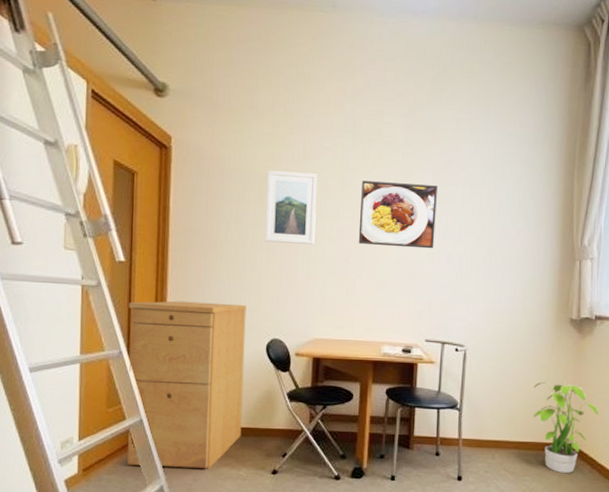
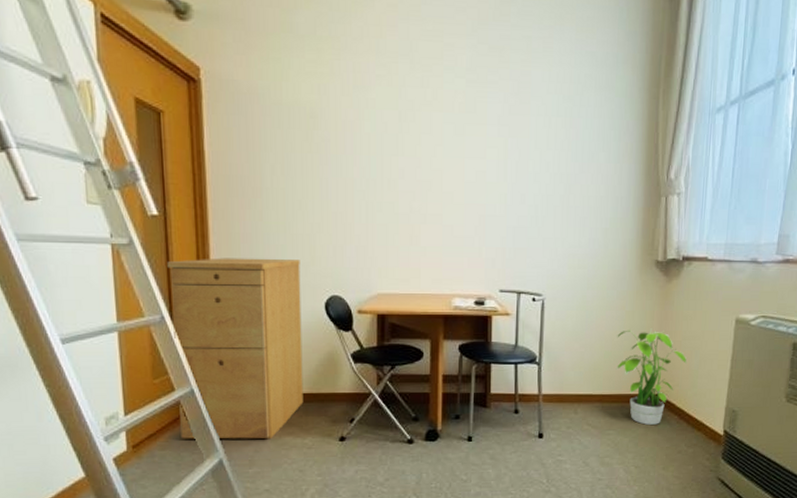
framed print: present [264,170,318,244] -> none [314,104,372,188]
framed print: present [358,180,437,249] -> none [421,113,507,189]

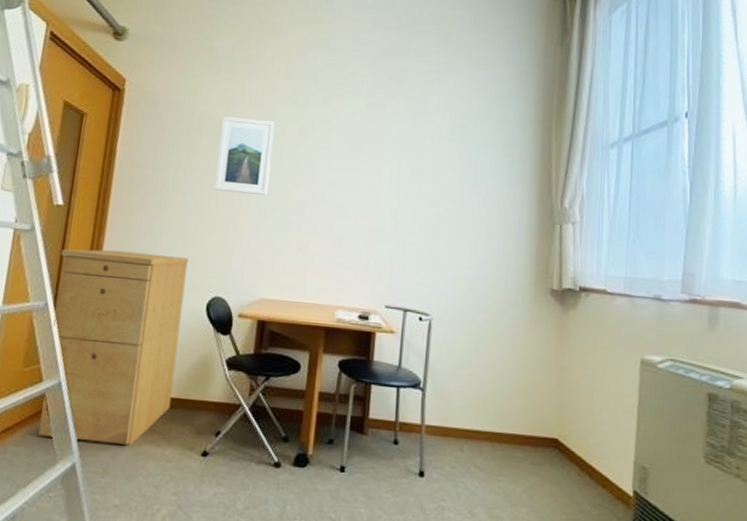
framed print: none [314,104,372,188] -> present [214,116,275,195]
potted plant: present [617,328,687,426] -> none [508,361,588,476]

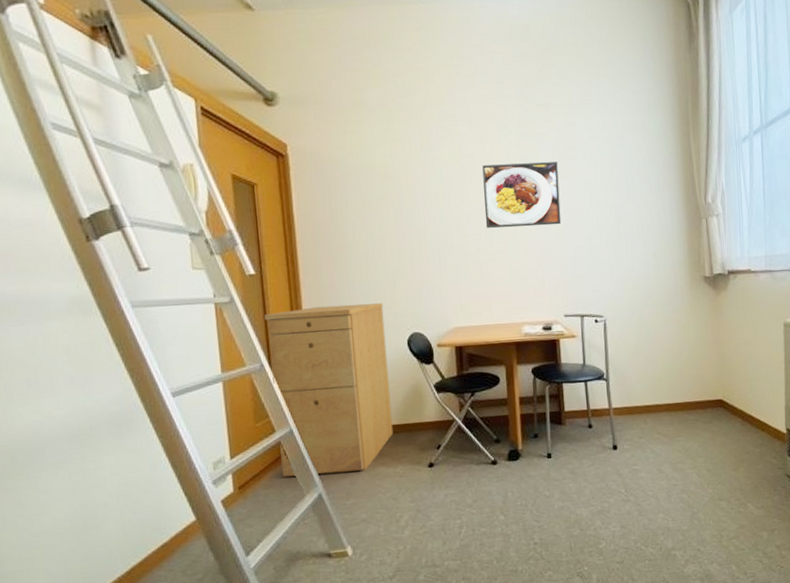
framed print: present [214,116,275,195] -> none [387,164,443,237]
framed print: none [314,130,403,205] -> present [482,162,562,228]

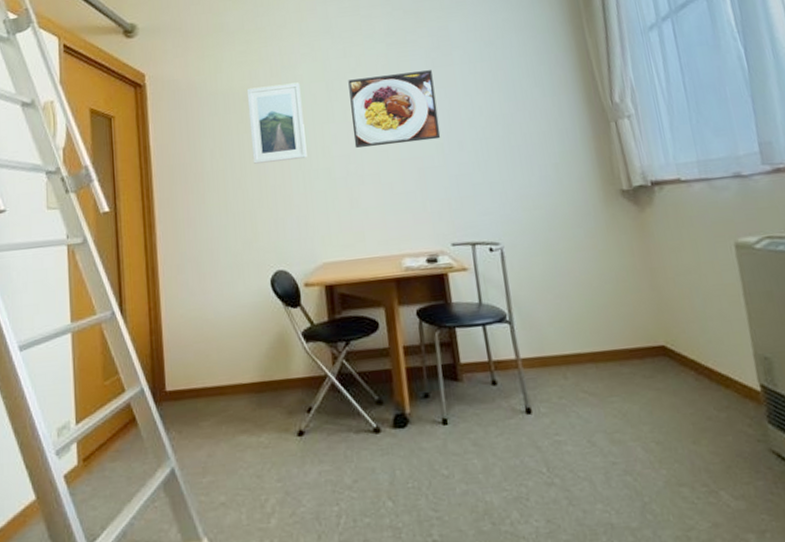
filing cabinet: present [264,303,393,477] -> none [117,238,256,447]
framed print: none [387,164,443,237] -> present [246,82,307,164]

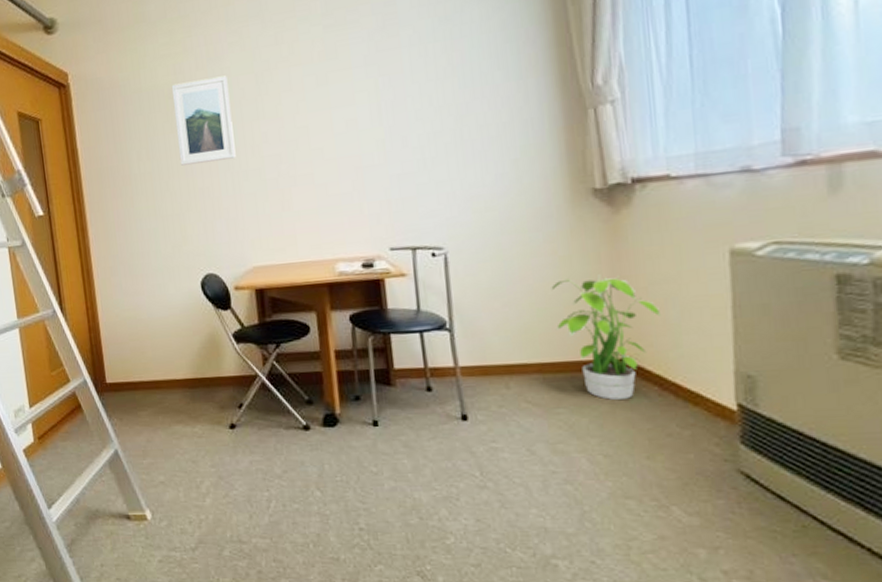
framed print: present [348,70,441,148] -> none [280,55,383,146]
potted plant: none [595,266,689,387] -> present [551,274,662,401]

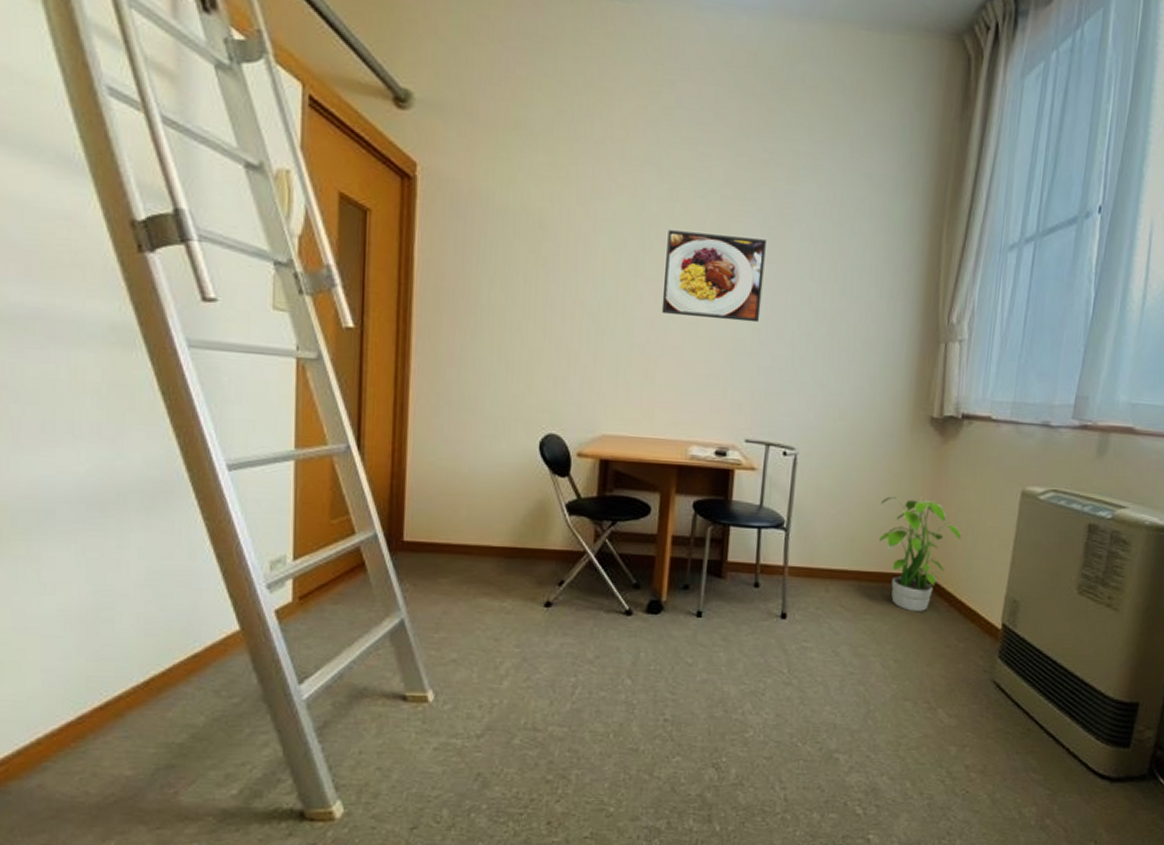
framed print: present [171,75,236,166] -> none [539,212,610,312]
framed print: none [280,55,383,146] -> present [661,230,766,323]

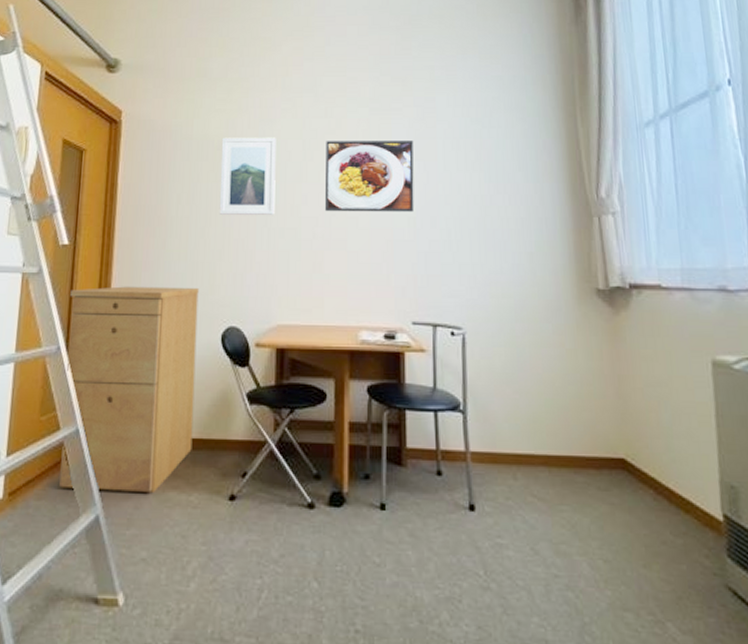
filing cabinet: none [358,381,514,598] -> present [59,286,199,492]
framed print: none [539,212,610,312] -> present [219,137,276,215]
potted plant: present [878,496,962,613] -> none [558,371,656,502]

